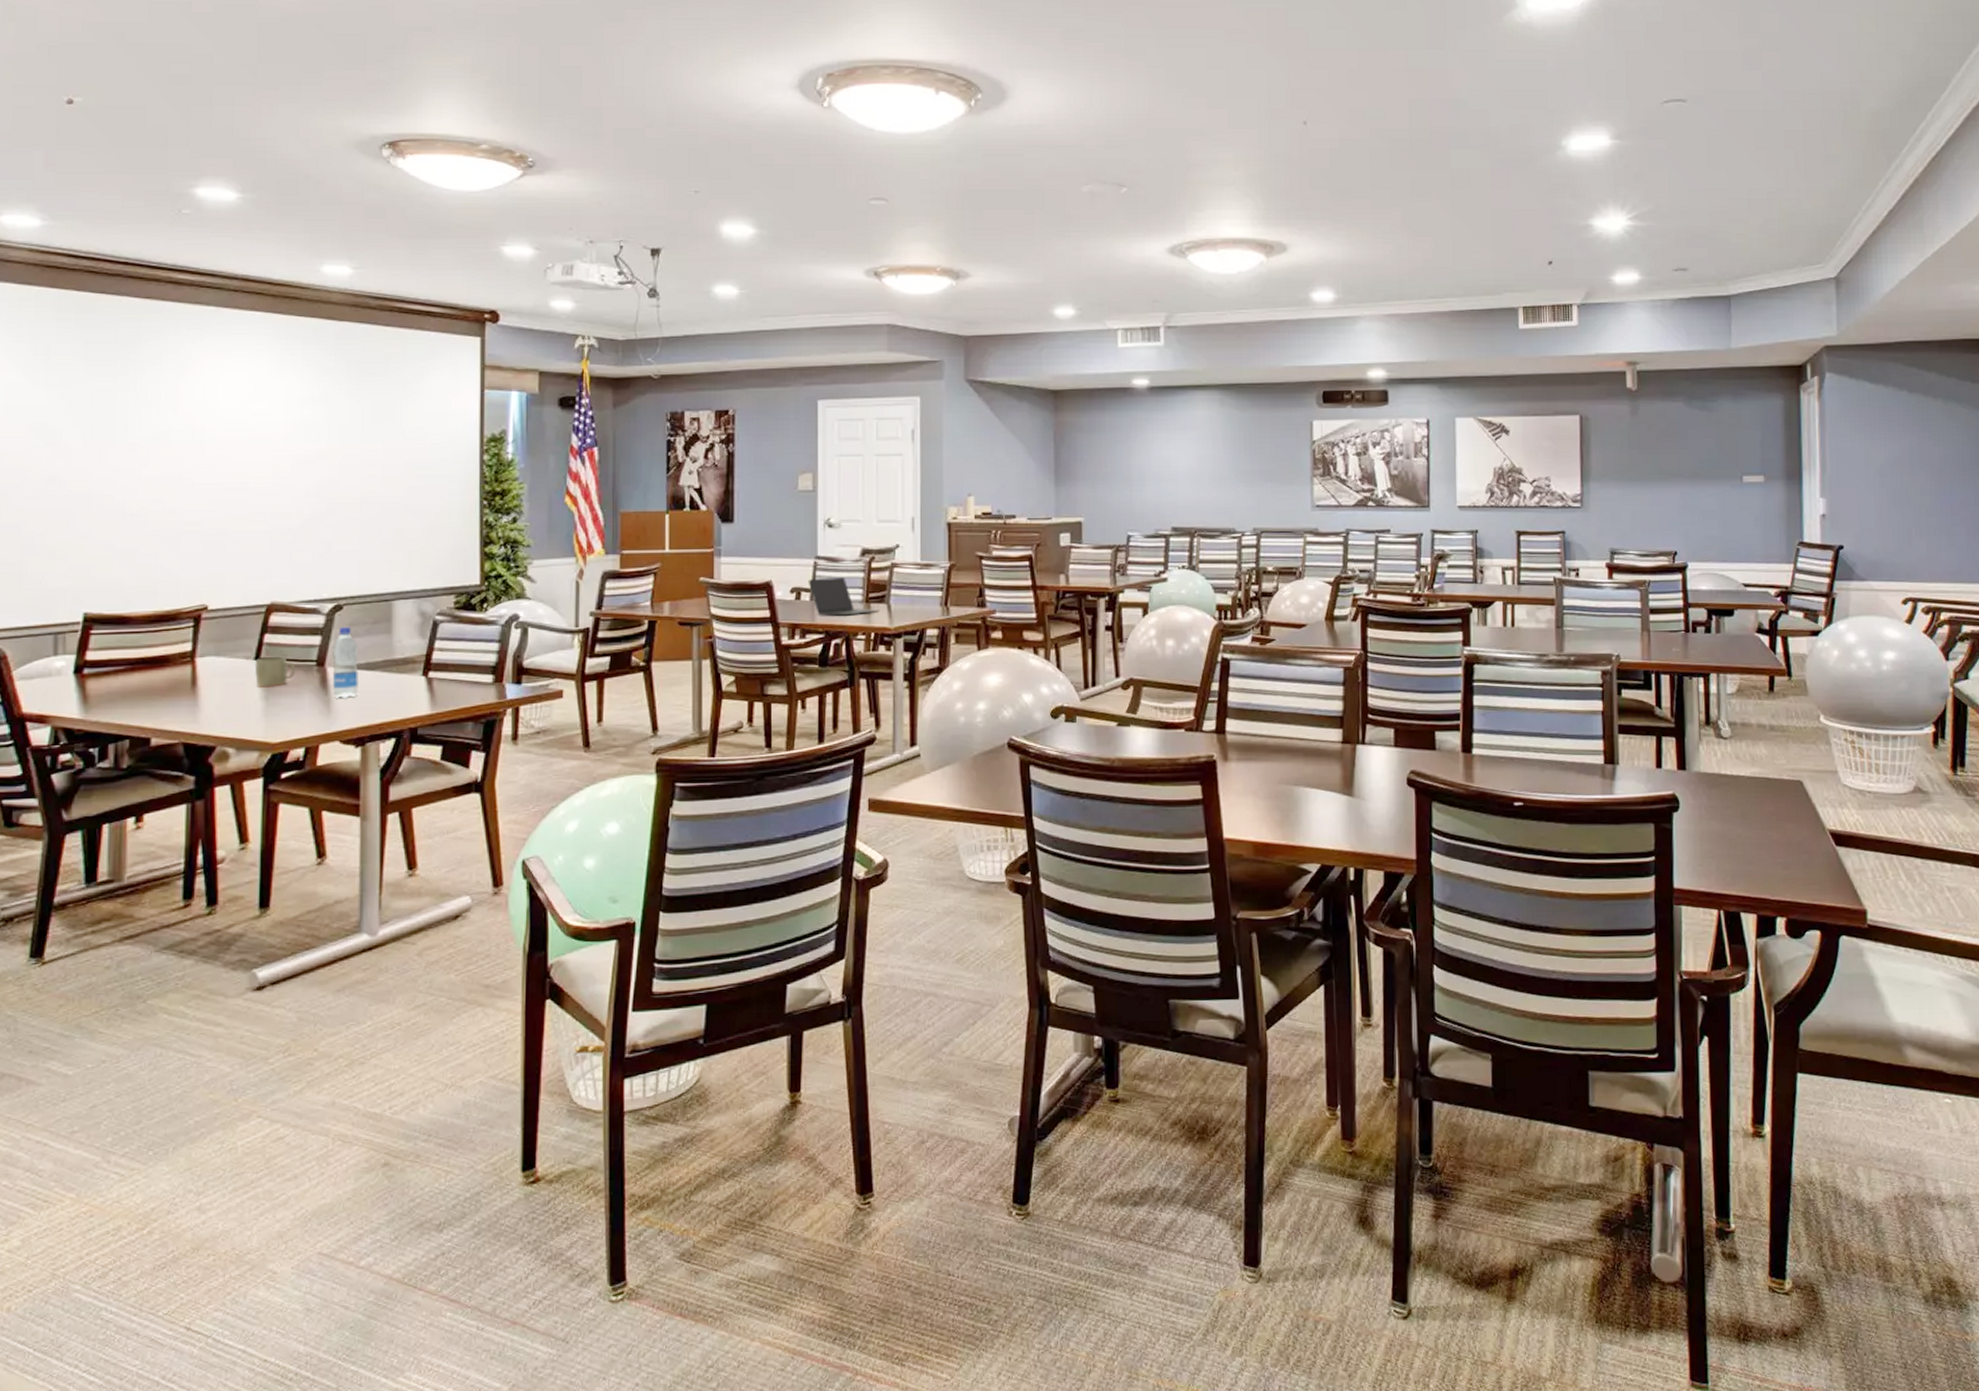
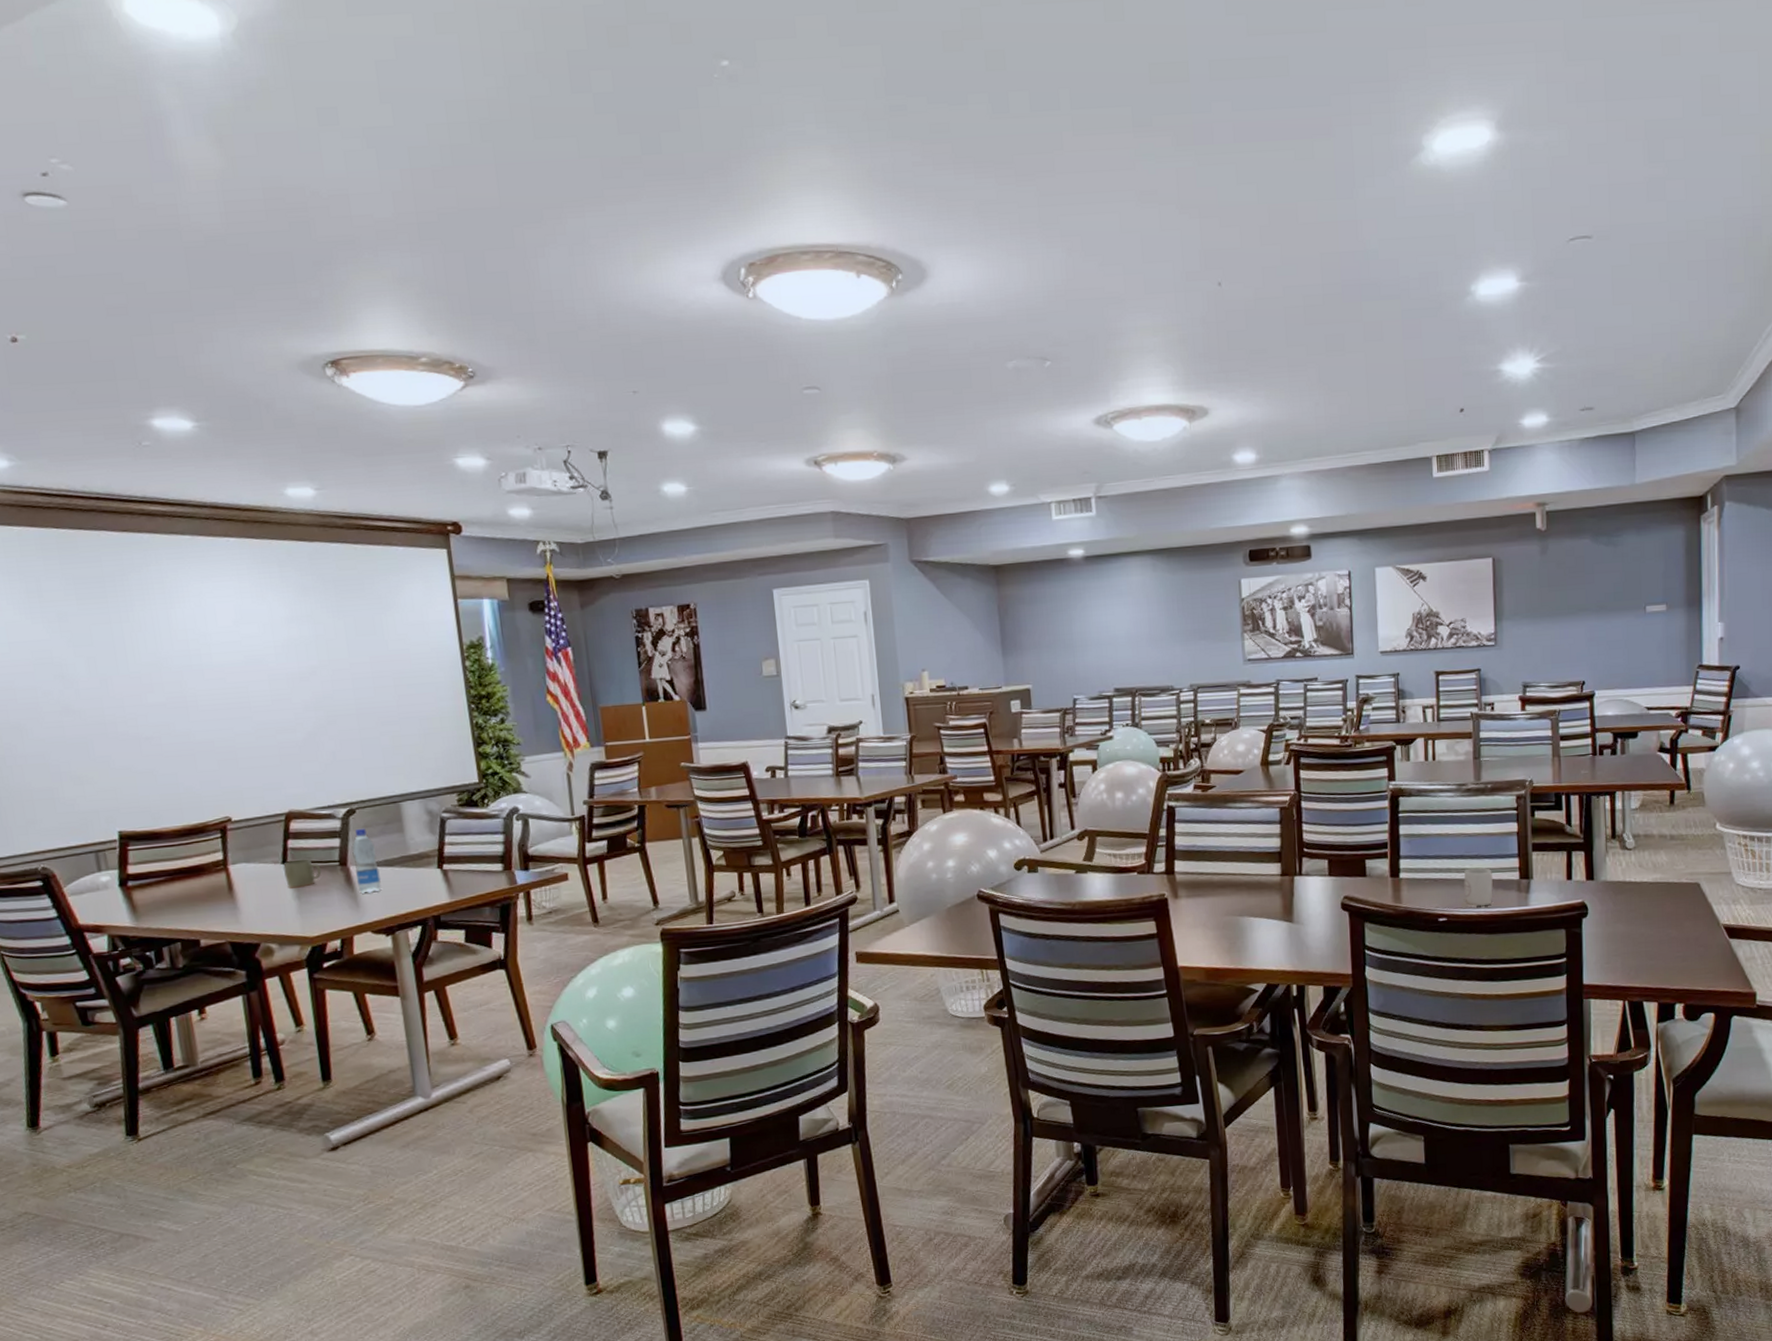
laptop: present [808,577,880,616] -> none [781,754,850,791]
mug: none [1542,748,1575,792] -> present [1463,867,1493,907]

